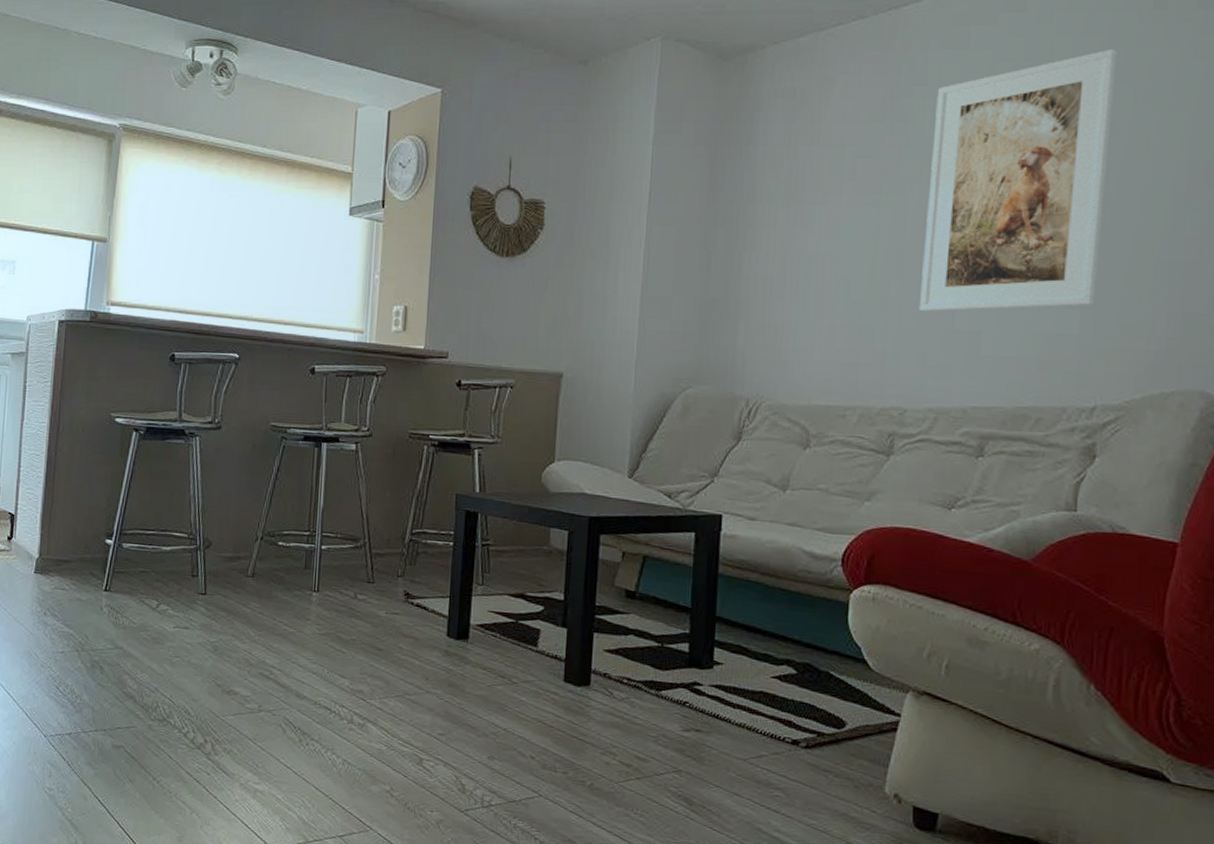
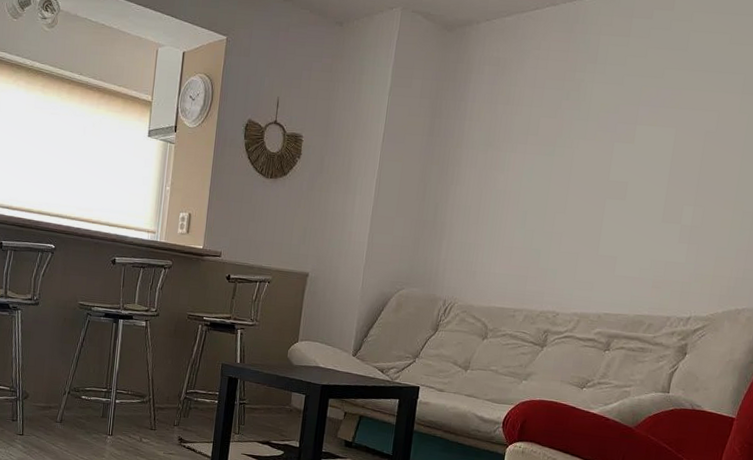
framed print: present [918,48,1117,312] -> none [574,45,735,242]

